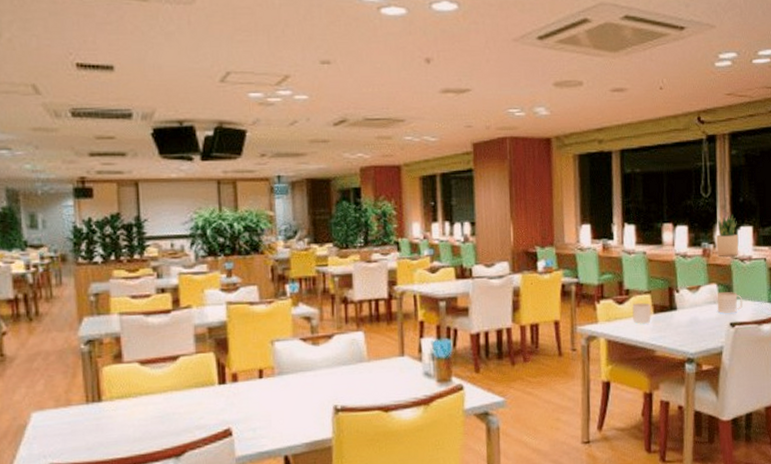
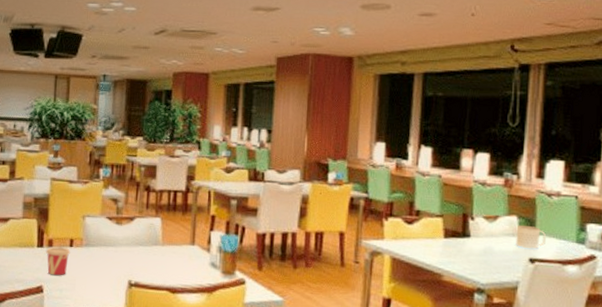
cup: none [229,380,260,414] -> present [45,246,70,276]
mug: present [632,303,652,325] -> none [421,225,443,247]
planter: present [716,214,739,257] -> none [521,146,547,190]

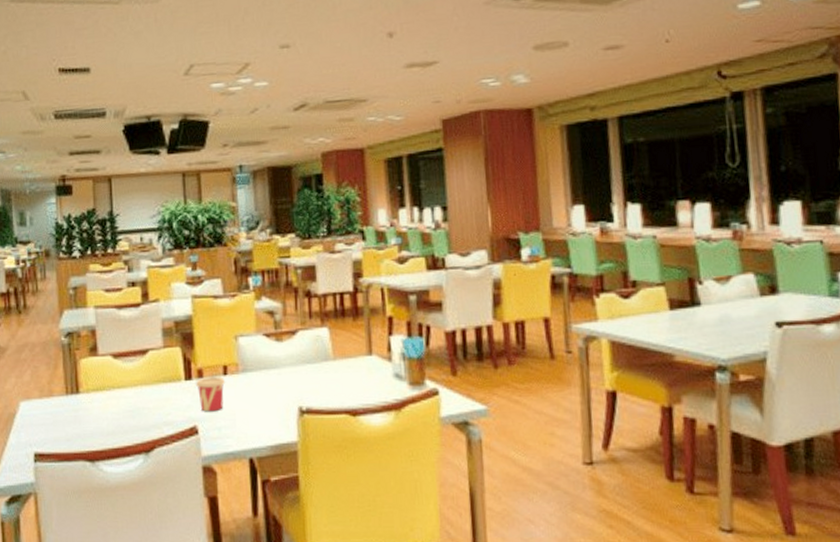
mug: present [515,225,546,250] -> none [755,283,792,312]

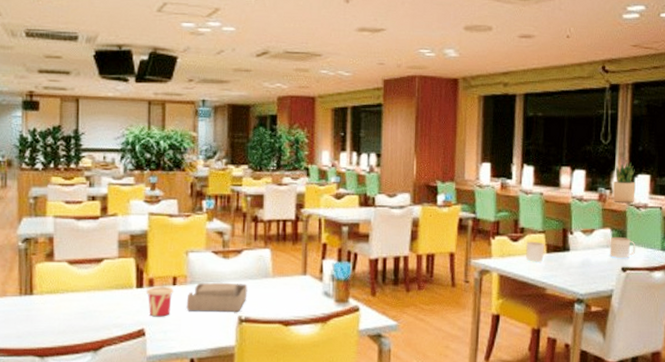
napkin holder: none [240,368,307,404] -> present [186,282,248,312]
mug: none [641,297,667,323] -> present [526,242,545,262]
planter: none [751,187,783,240] -> present [613,162,636,204]
mug: none [755,283,792,312] -> present [610,237,635,259]

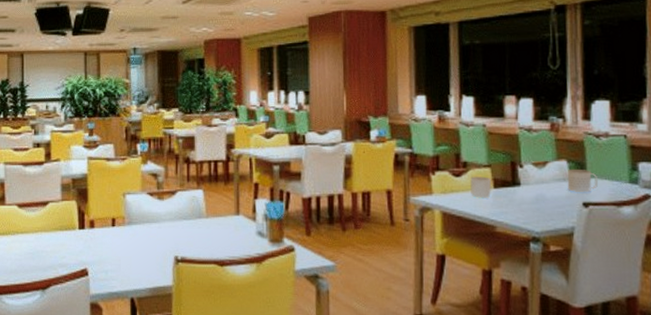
cup: present [145,286,173,317] -> none [87,227,113,257]
napkin holder: present [186,282,248,312] -> none [125,223,183,252]
planter: present [613,162,636,204] -> none [567,87,593,133]

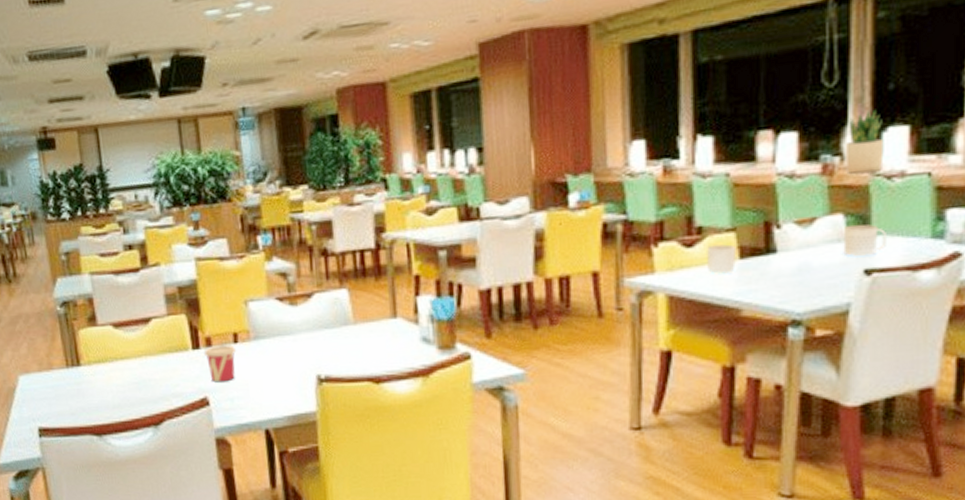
cup: none [87,227,113,257] -> present [203,345,236,382]
planter: none [567,87,593,133] -> present [846,110,884,174]

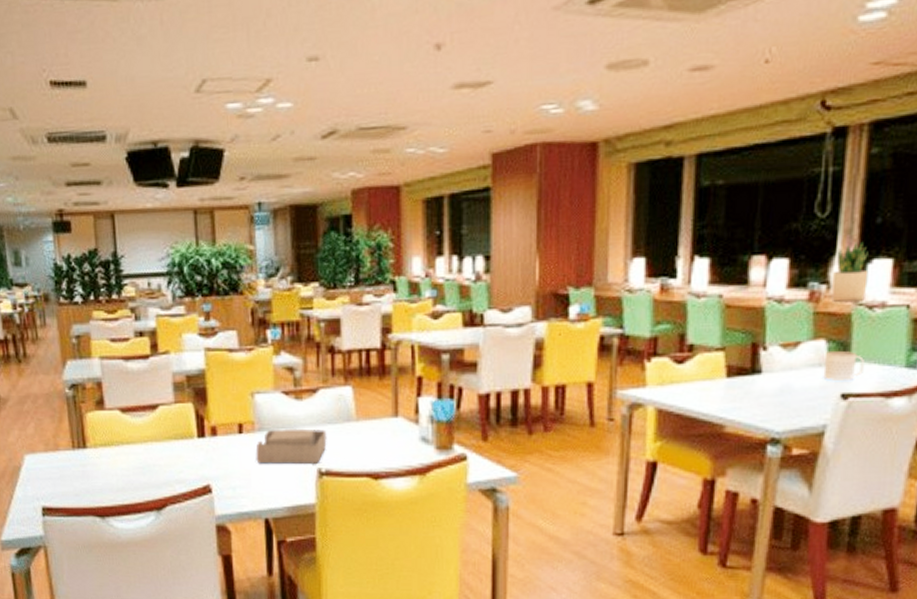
cup: present [203,345,236,382] -> none [208,435,240,471]
napkin holder: none [252,334,325,373] -> present [255,428,327,464]
mug: present [707,244,737,274] -> none [696,363,725,391]

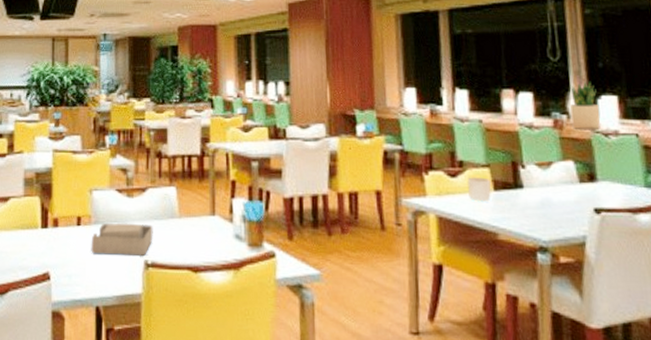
mug: none [696,363,725,391] -> present [467,177,492,202]
mug: present [823,351,864,382] -> none [574,171,610,198]

